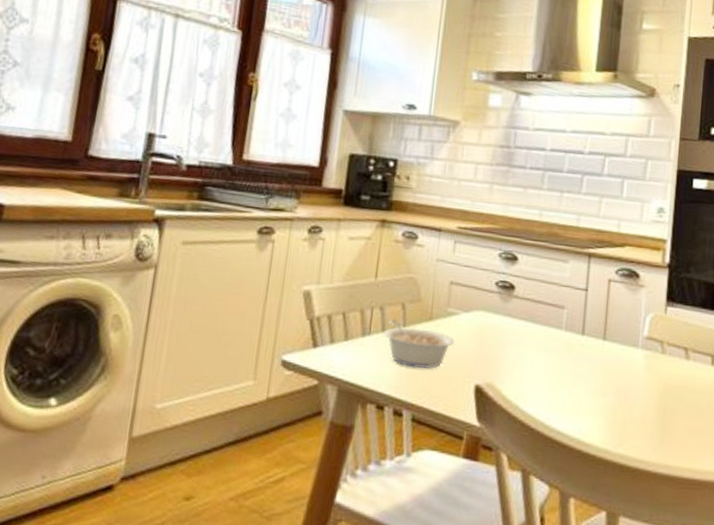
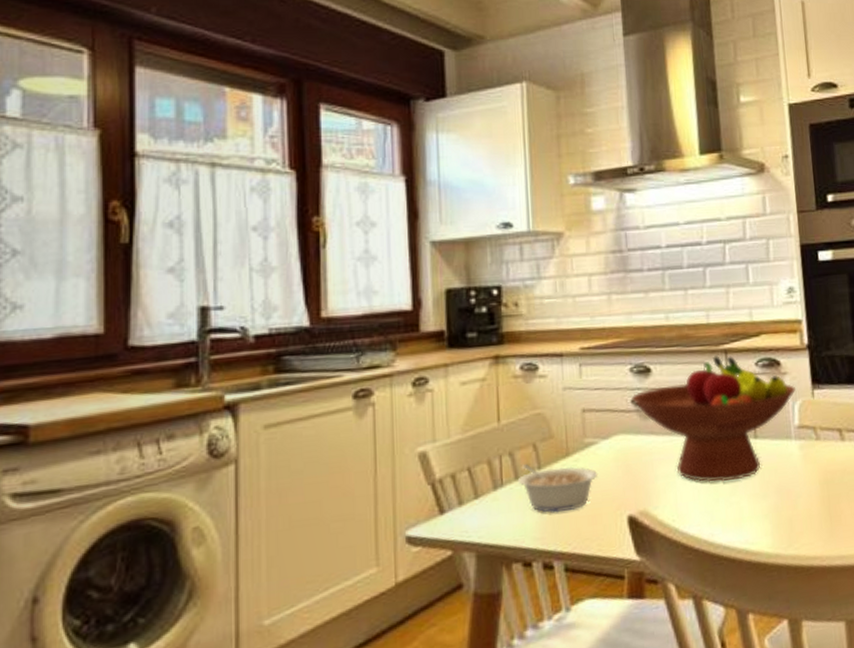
fruit bowl: none [496,257,650,374] -> present [631,356,796,482]

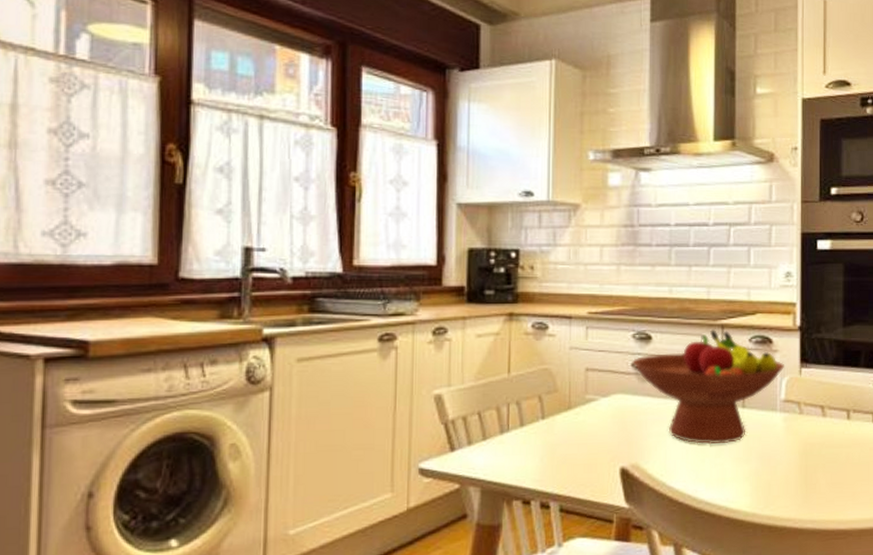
legume: present [517,463,597,513] -> none [522,412,595,459]

